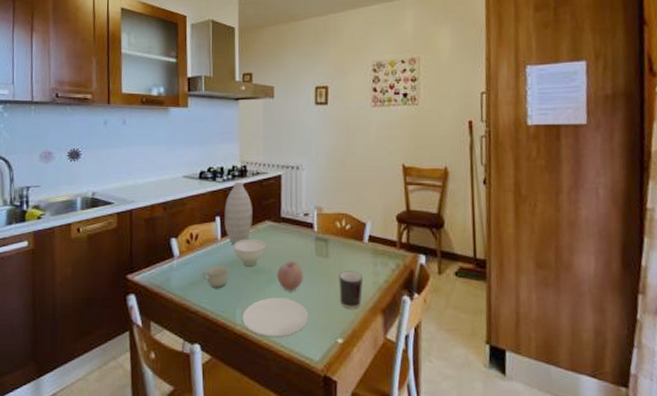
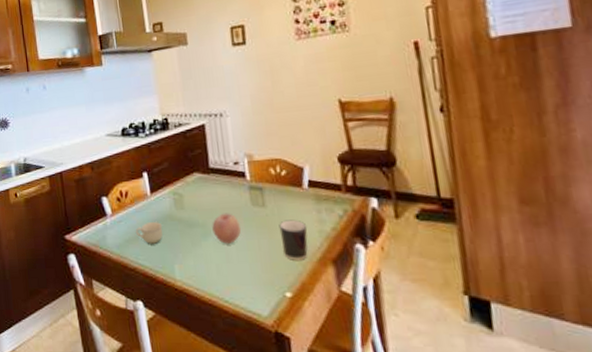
vase: present [224,181,252,245] -> none [150,135,181,200]
bowl: present [233,239,266,266] -> none [163,192,198,221]
plate: present [242,297,309,337] -> none [181,251,252,292]

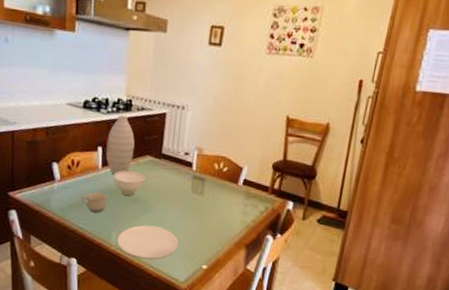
vase: none [150,135,181,200] -> present [106,114,135,175]
bowl: none [163,192,198,221] -> present [113,170,146,196]
plate: none [181,251,252,292] -> present [117,225,179,259]
fruit: present [212,213,242,244] -> none [153,195,179,221]
mug: present [279,219,308,260] -> none [209,208,233,242]

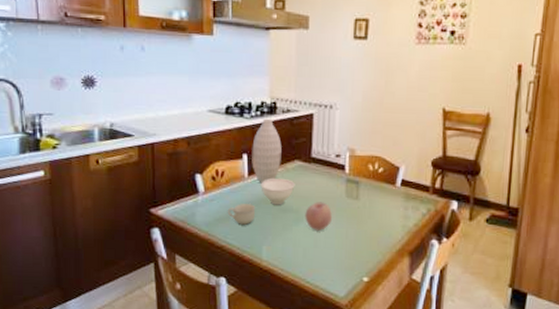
plate: present [117,225,179,259] -> none [268,236,336,274]
fruit: none [153,195,179,221] -> present [305,202,333,231]

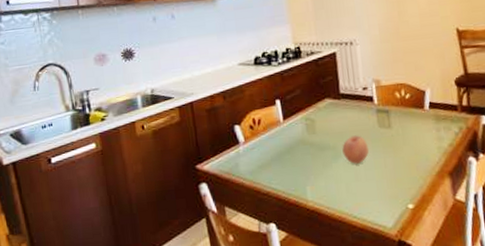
cup: present [227,204,256,225] -> none [268,147,295,169]
vase: present [252,118,282,184] -> none [283,63,313,126]
bowl: present [260,178,295,205] -> none [296,117,329,145]

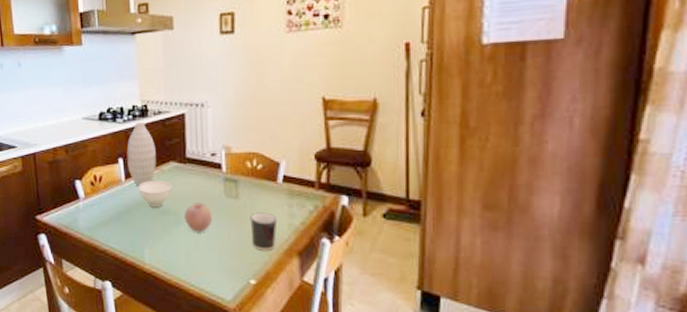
vase: none [283,63,313,126] -> present [126,121,157,187]
bowl: none [296,117,329,145] -> present [138,180,172,208]
mug: none [403,138,428,175] -> present [250,212,278,251]

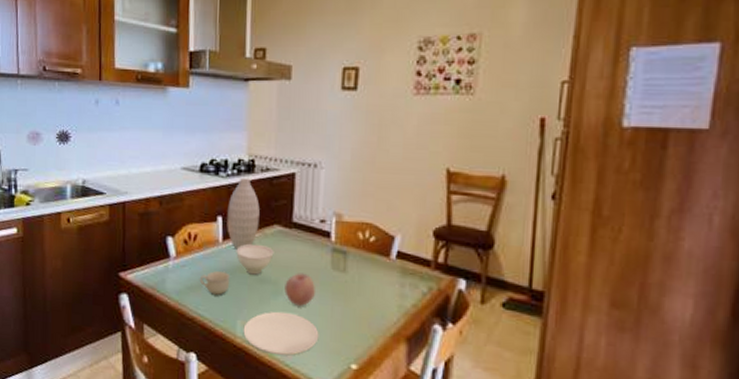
cup: none [107,208,135,228] -> present [199,271,231,295]
plate: none [150,238,219,277] -> present [243,311,319,356]
mug: present [250,212,278,251] -> none [356,289,387,333]

